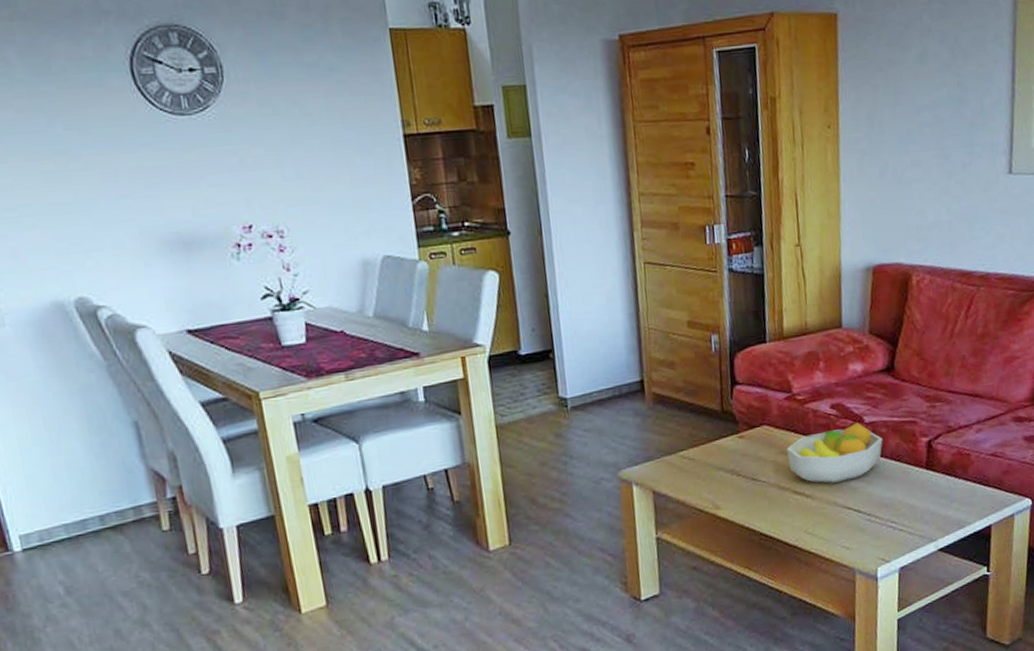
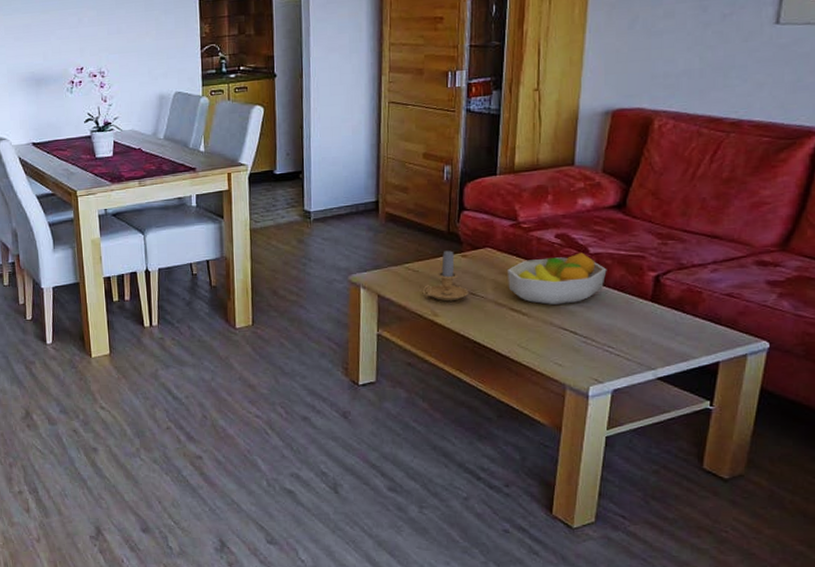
candle: none [701,431,750,491] -> present [423,249,469,302]

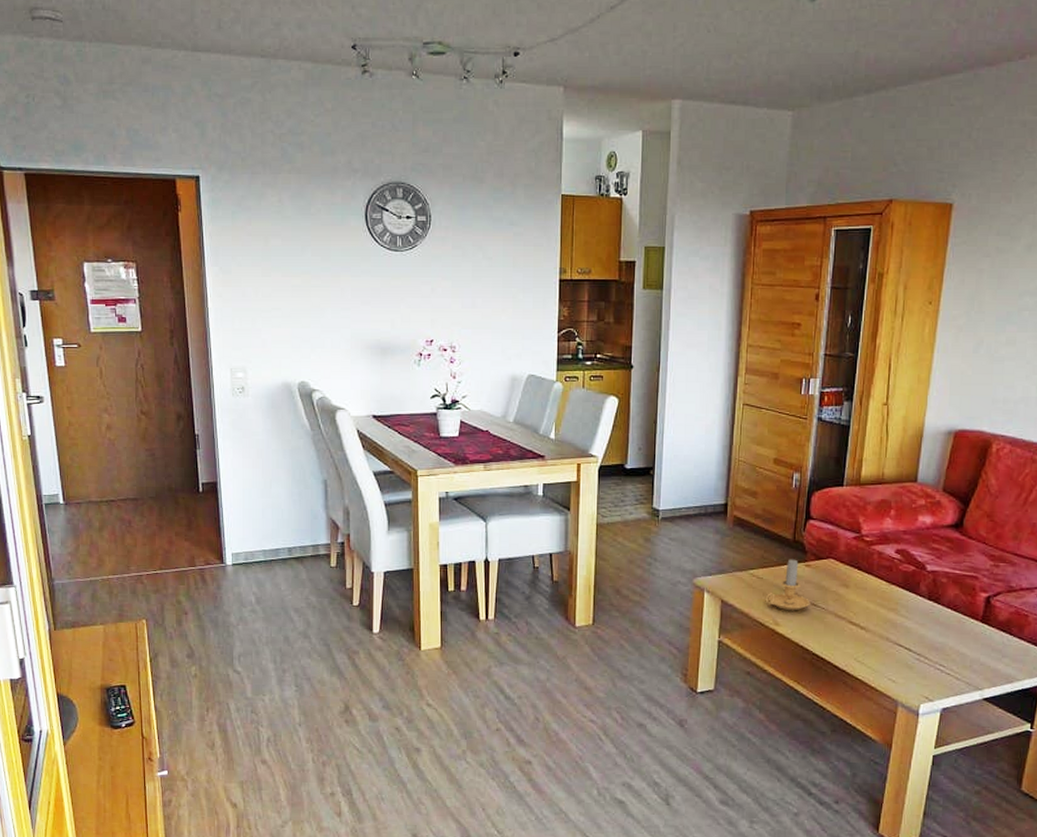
fruit bowl: present [508,252,607,305] -> none [848,569,942,620]

